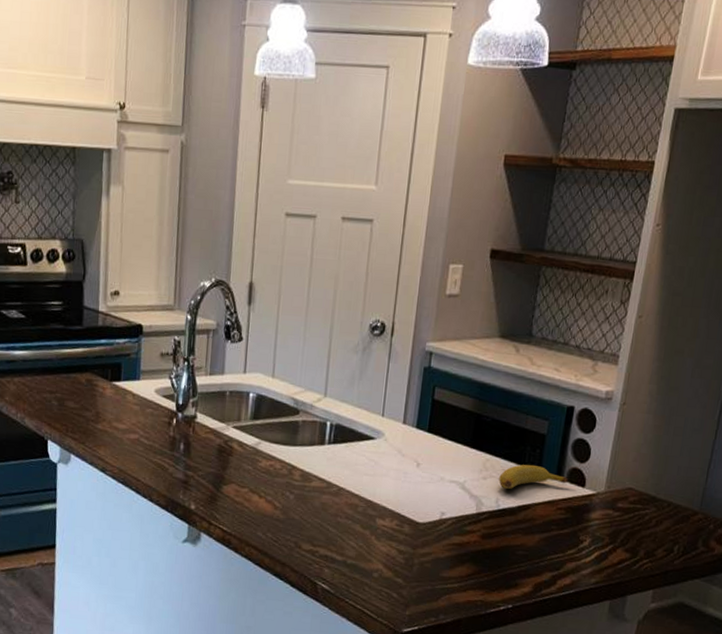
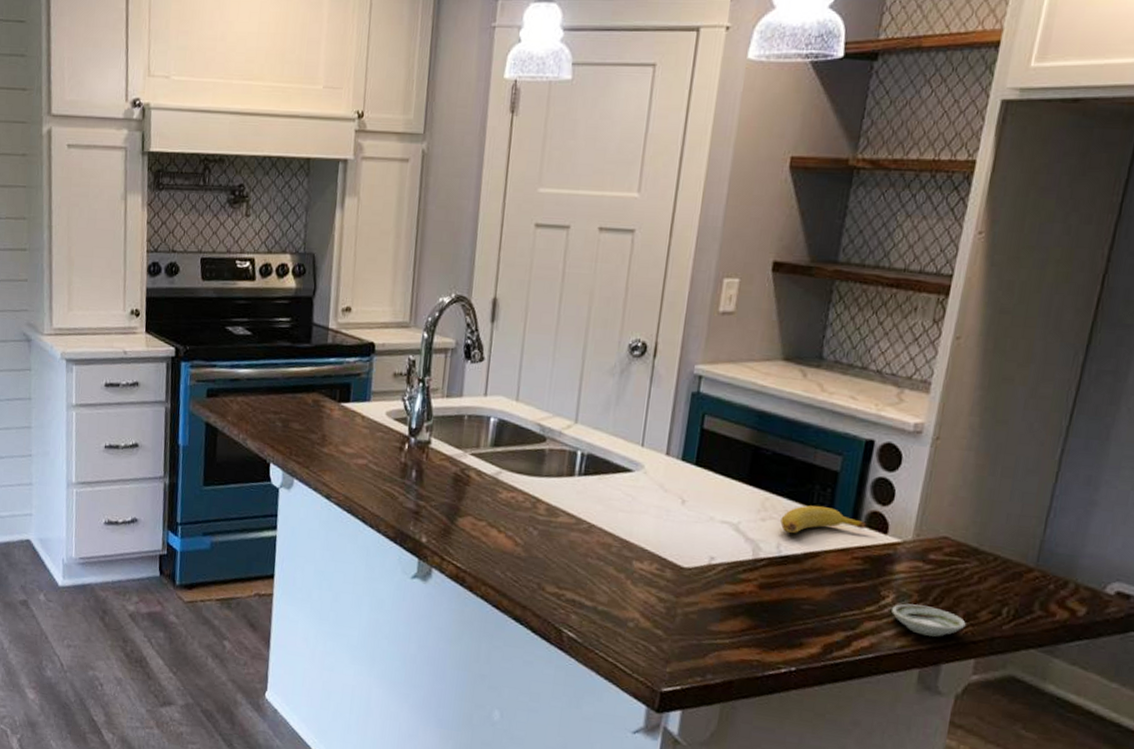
saucer: none [588,546,646,573] -> present [892,603,966,637]

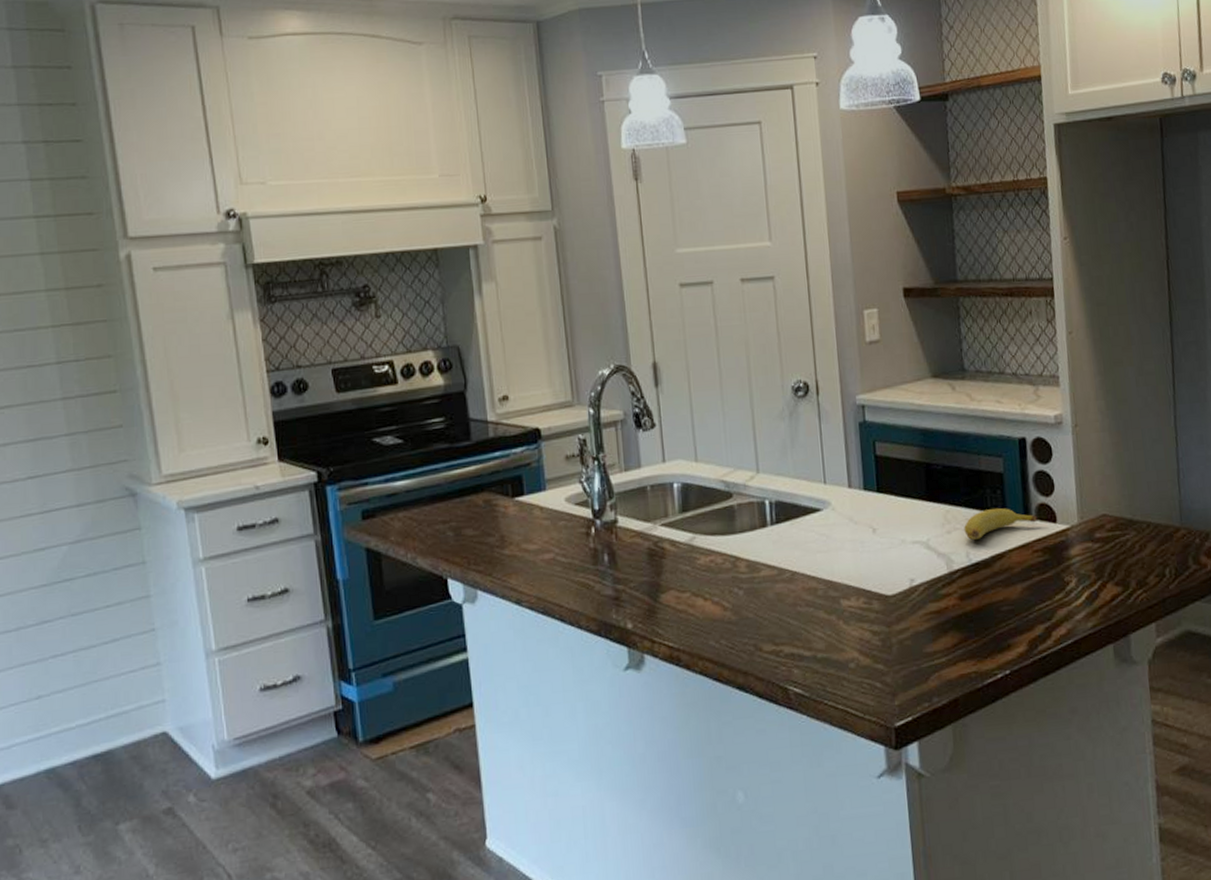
saucer: present [892,603,966,637] -> none [1077,582,1140,611]

